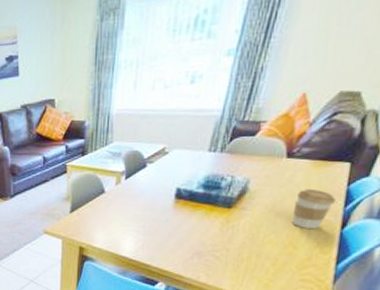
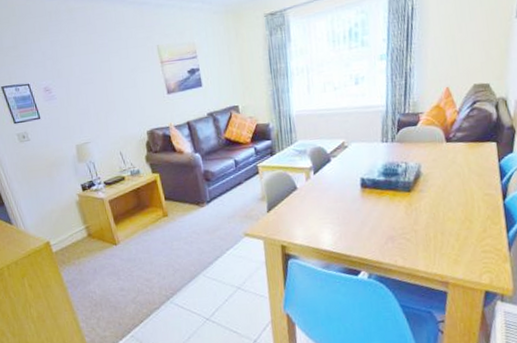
coffee cup: present [291,188,337,230] -> none [461,167,494,204]

